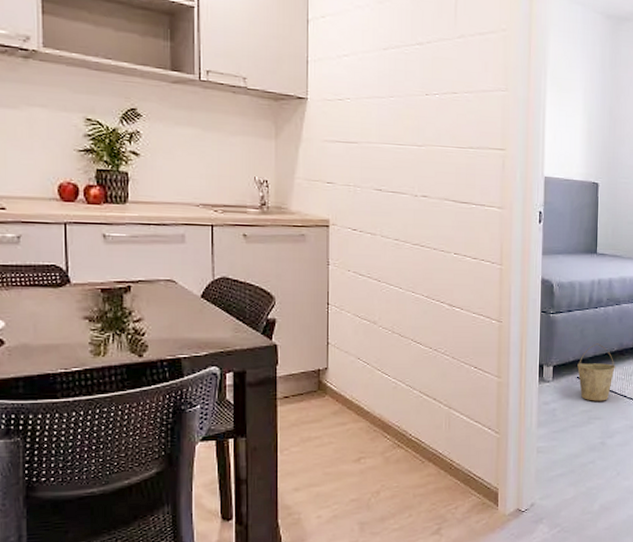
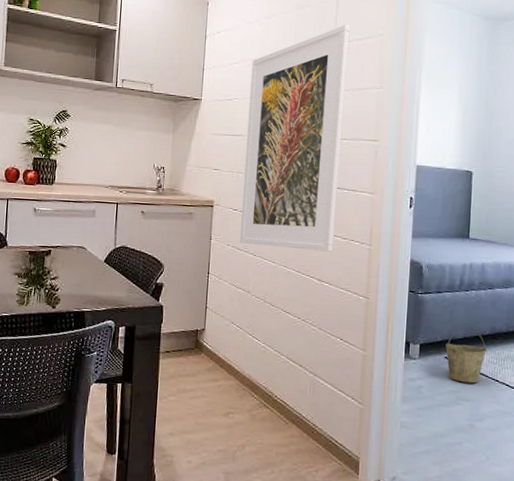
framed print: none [362,14,471,273] -> present [240,24,350,252]

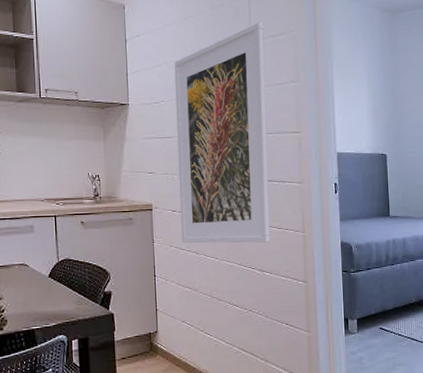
bucket: present [446,325,487,383] -> none [379,296,415,349]

